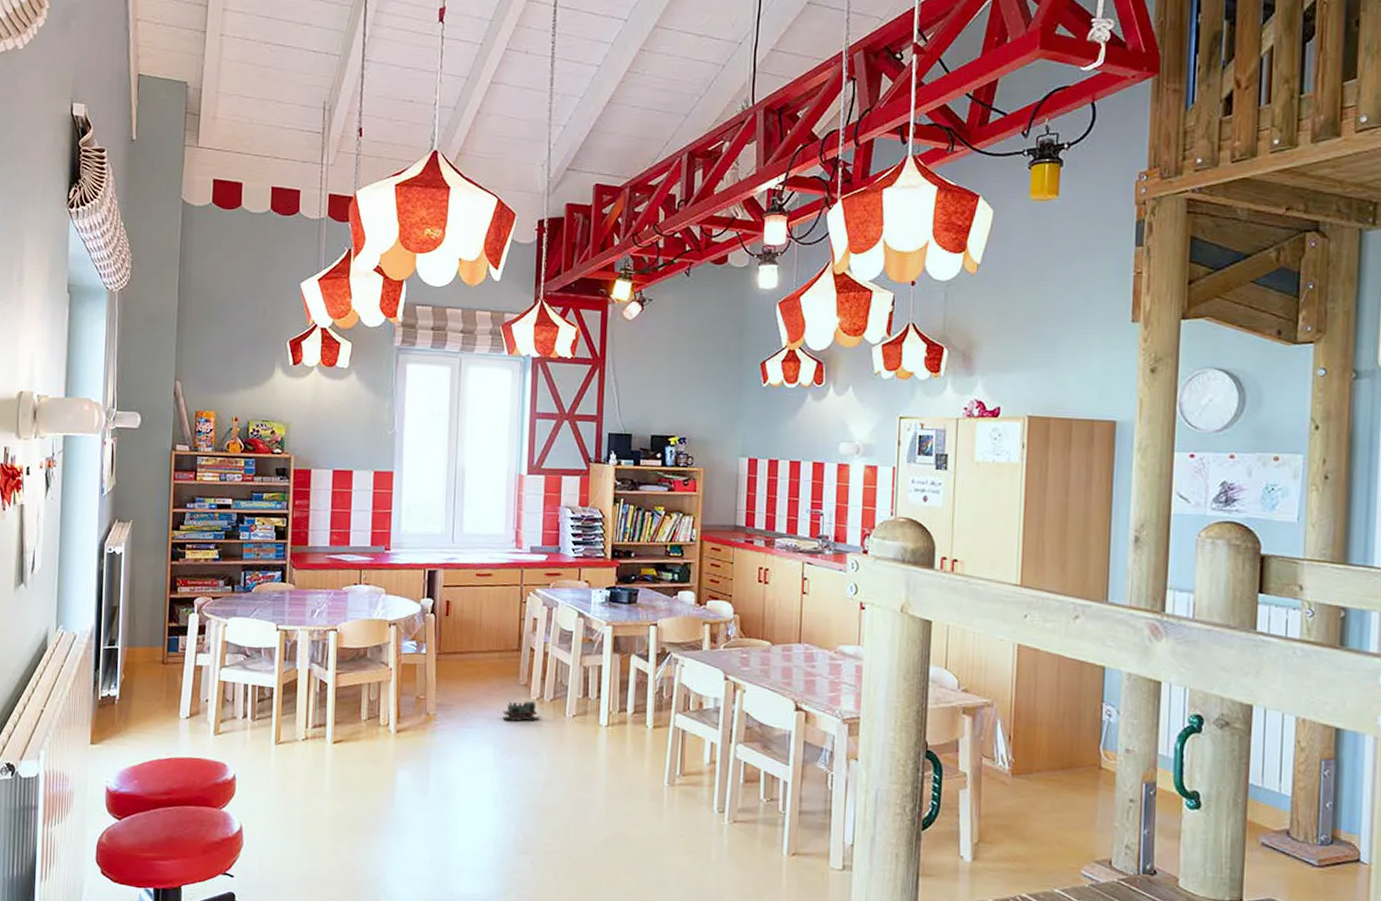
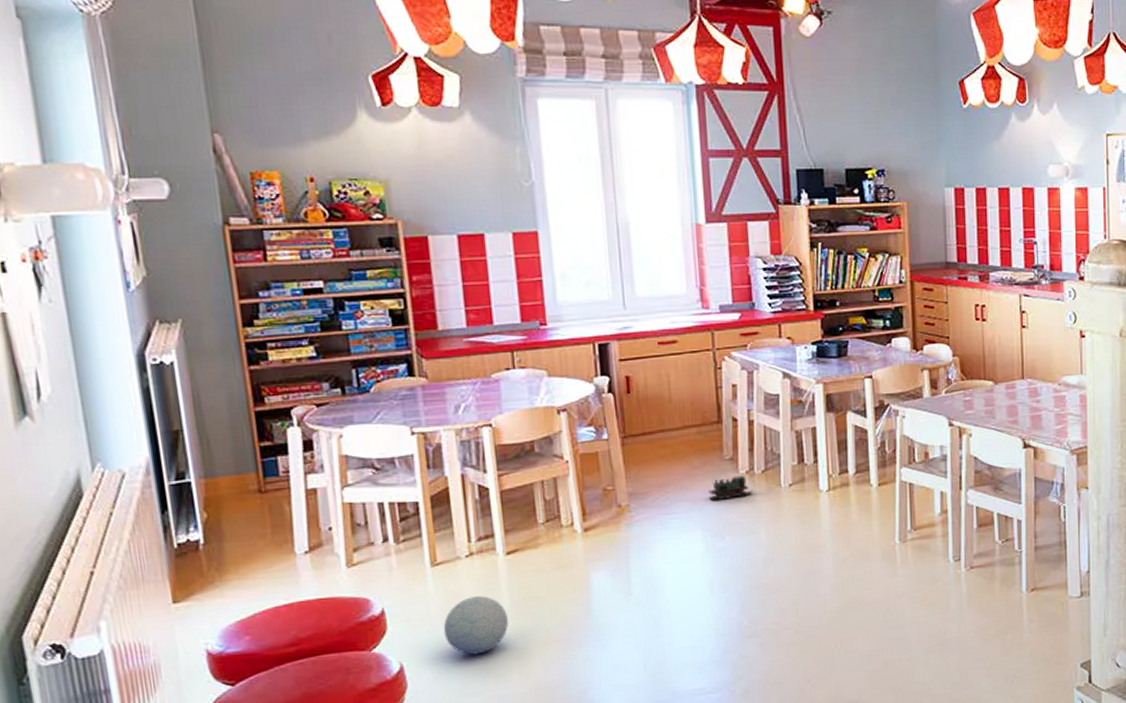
ball: none [276,775,327,828] -> present [443,596,508,655]

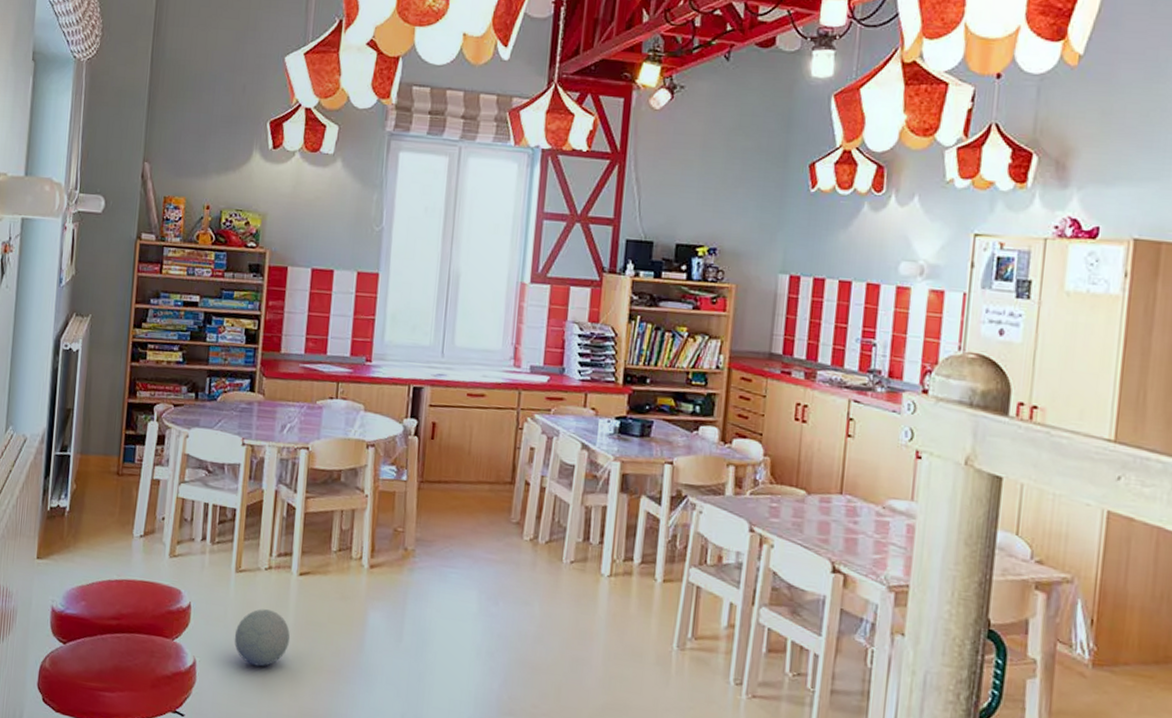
toy train: present [708,476,754,500] -> none [490,541,534,564]

